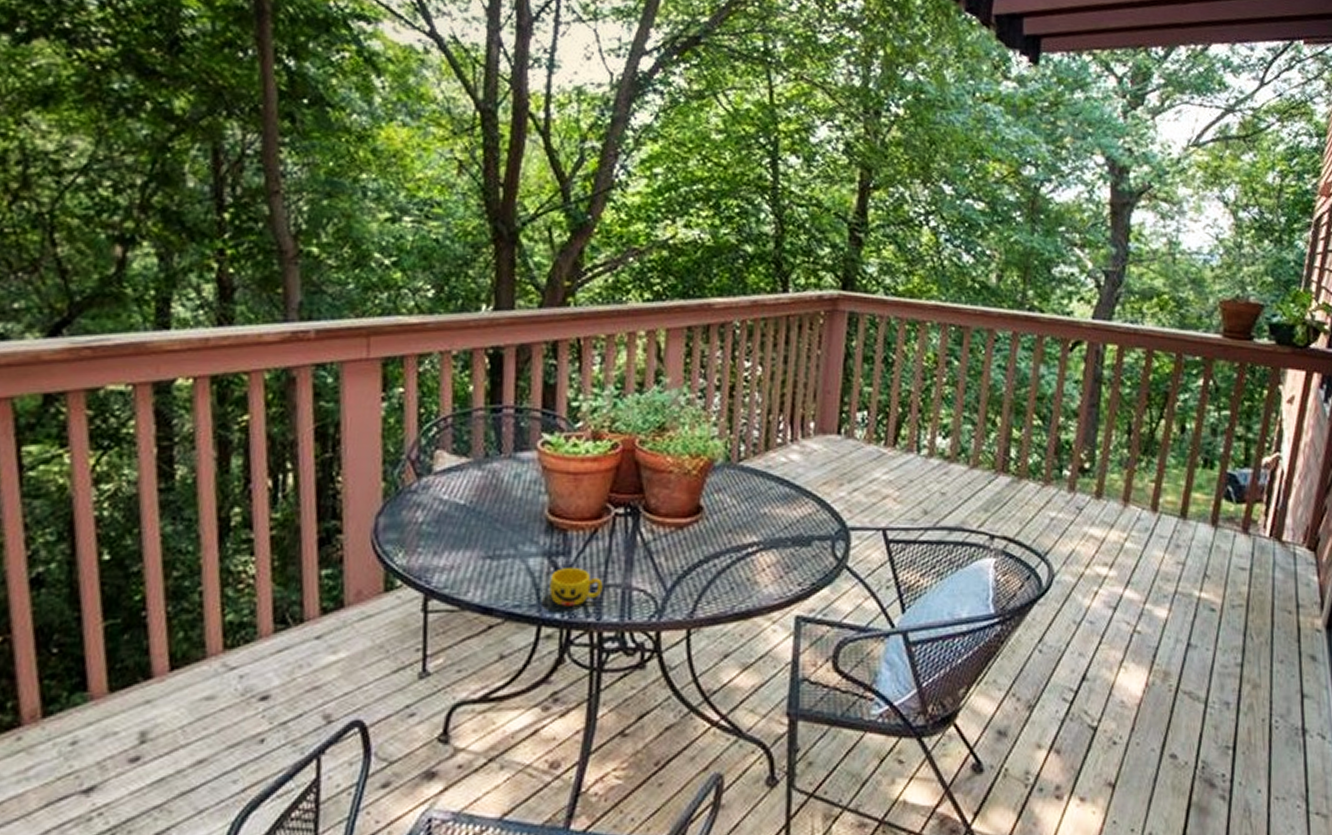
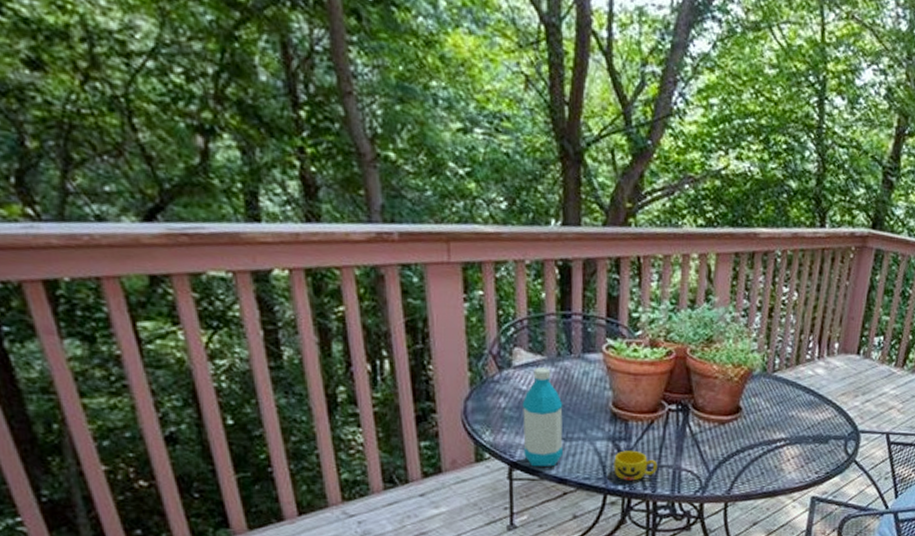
water bottle: none [441,472,491,595] -> present [522,367,563,467]

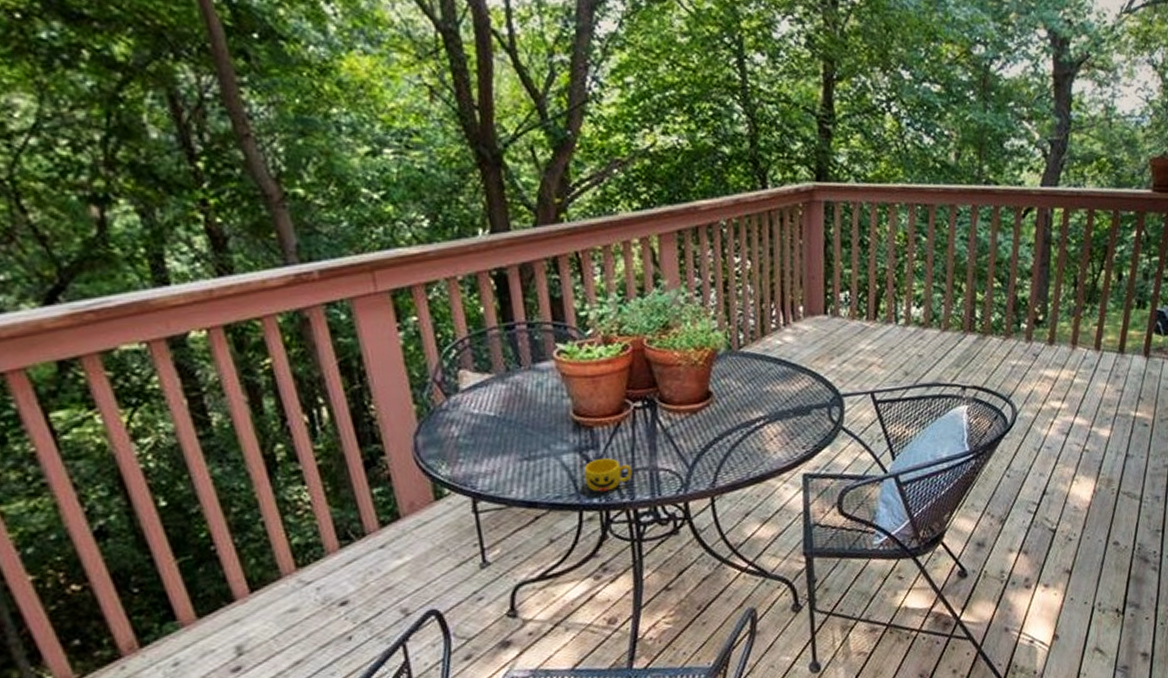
water bottle: present [522,367,563,467] -> none [476,386,528,495]

